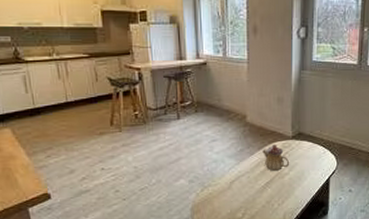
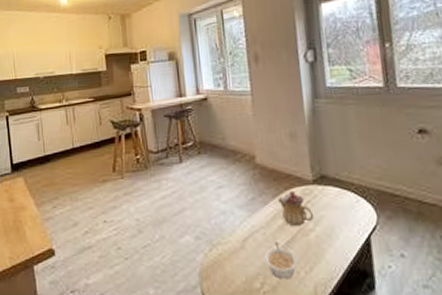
legume: none [247,183,274,210] -> present [265,242,298,279]

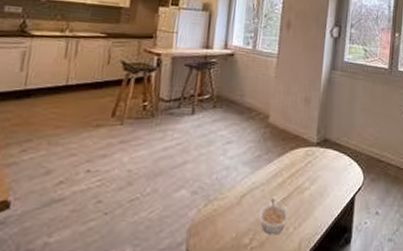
teapot: present [278,190,314,226] -> none [282,151,312,184]

